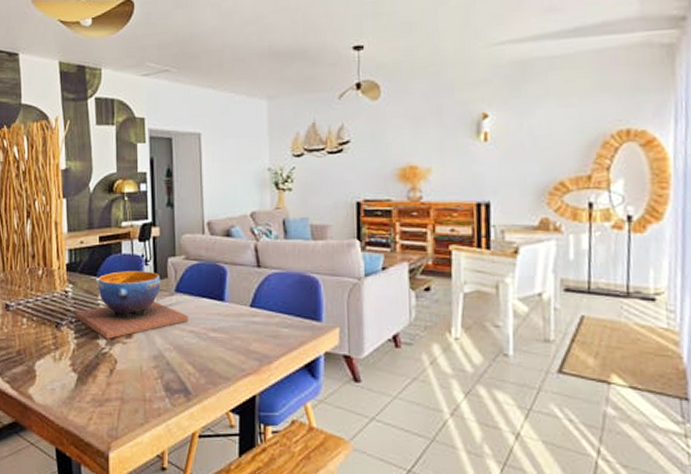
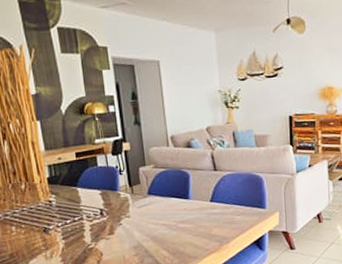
decorative bowl: present [75,271,189,339] -> none [60,179,161,237]

